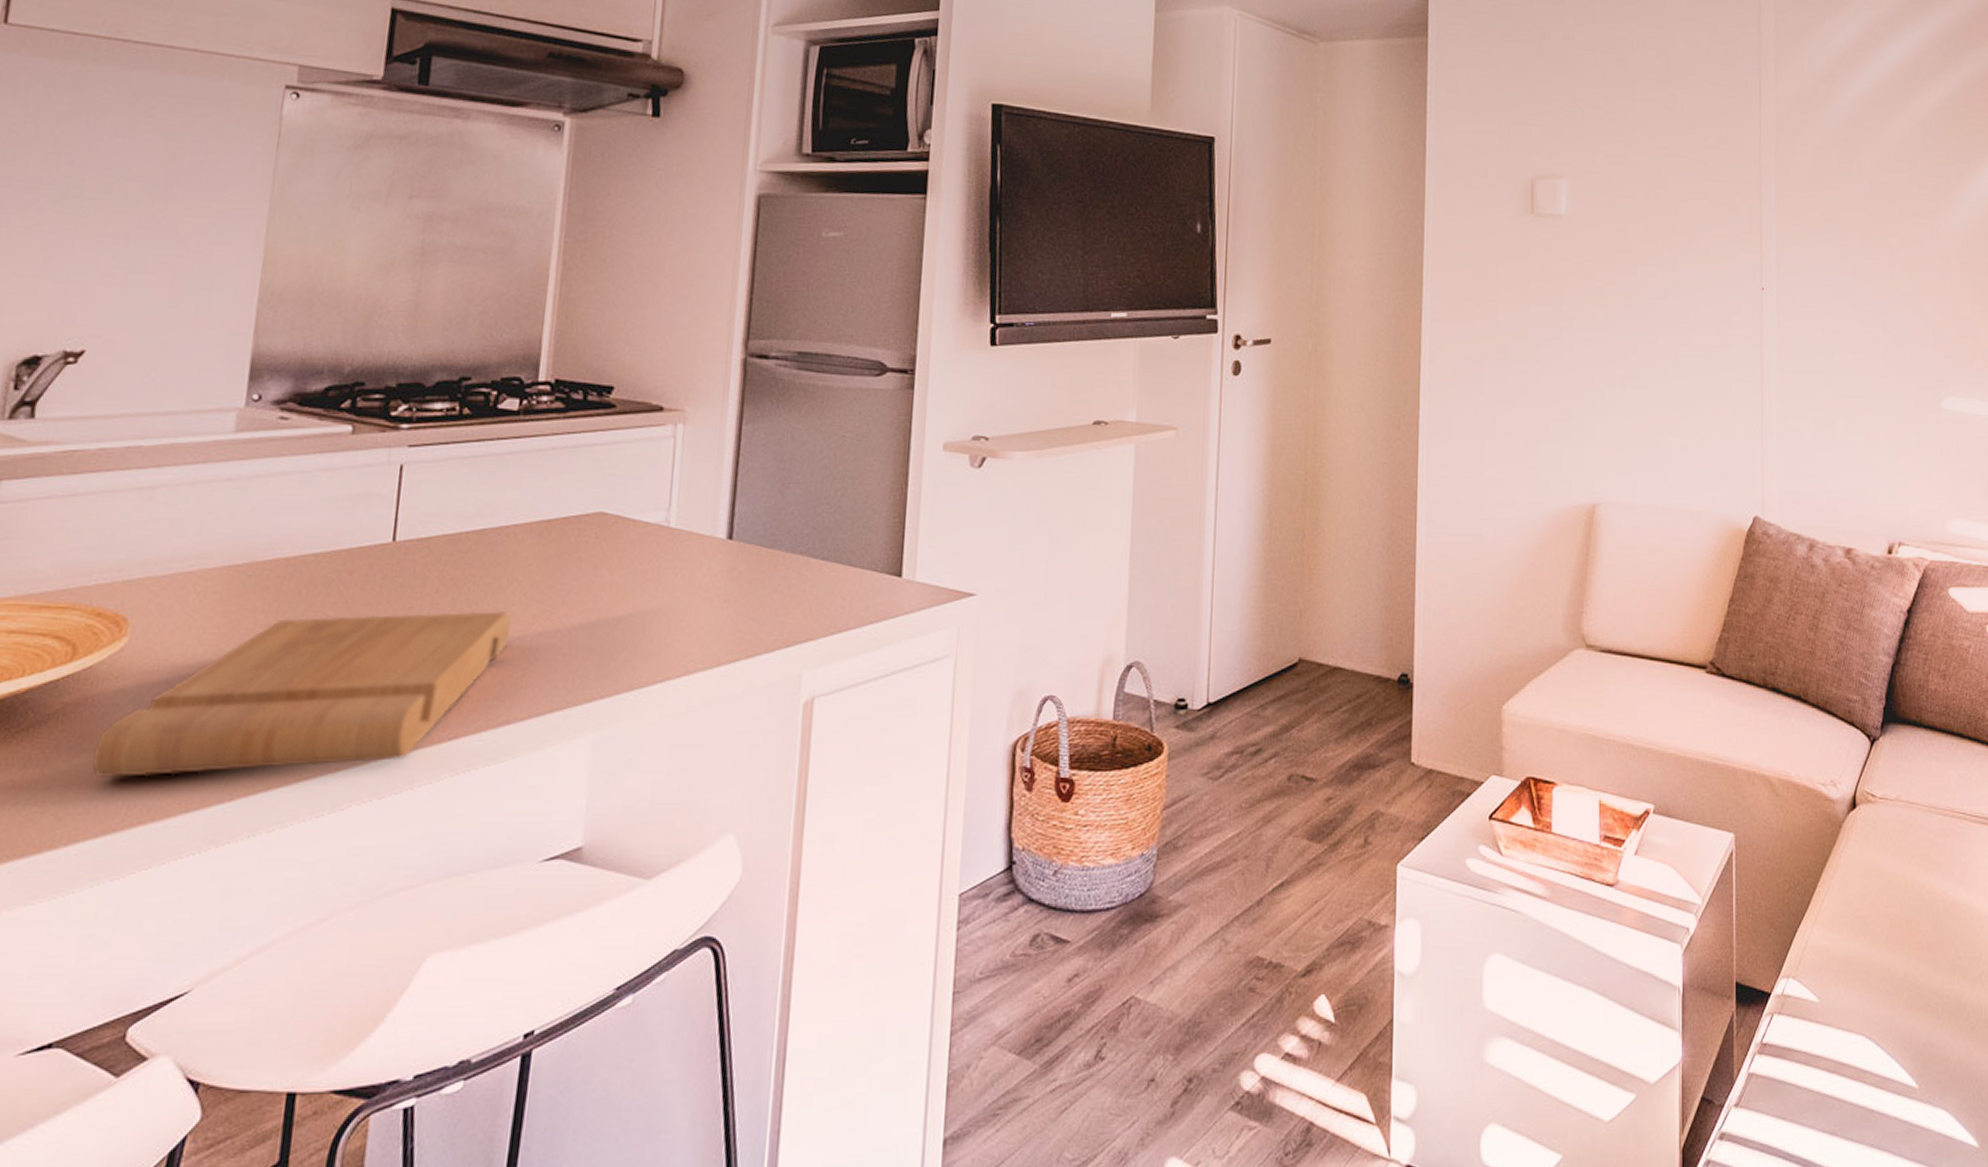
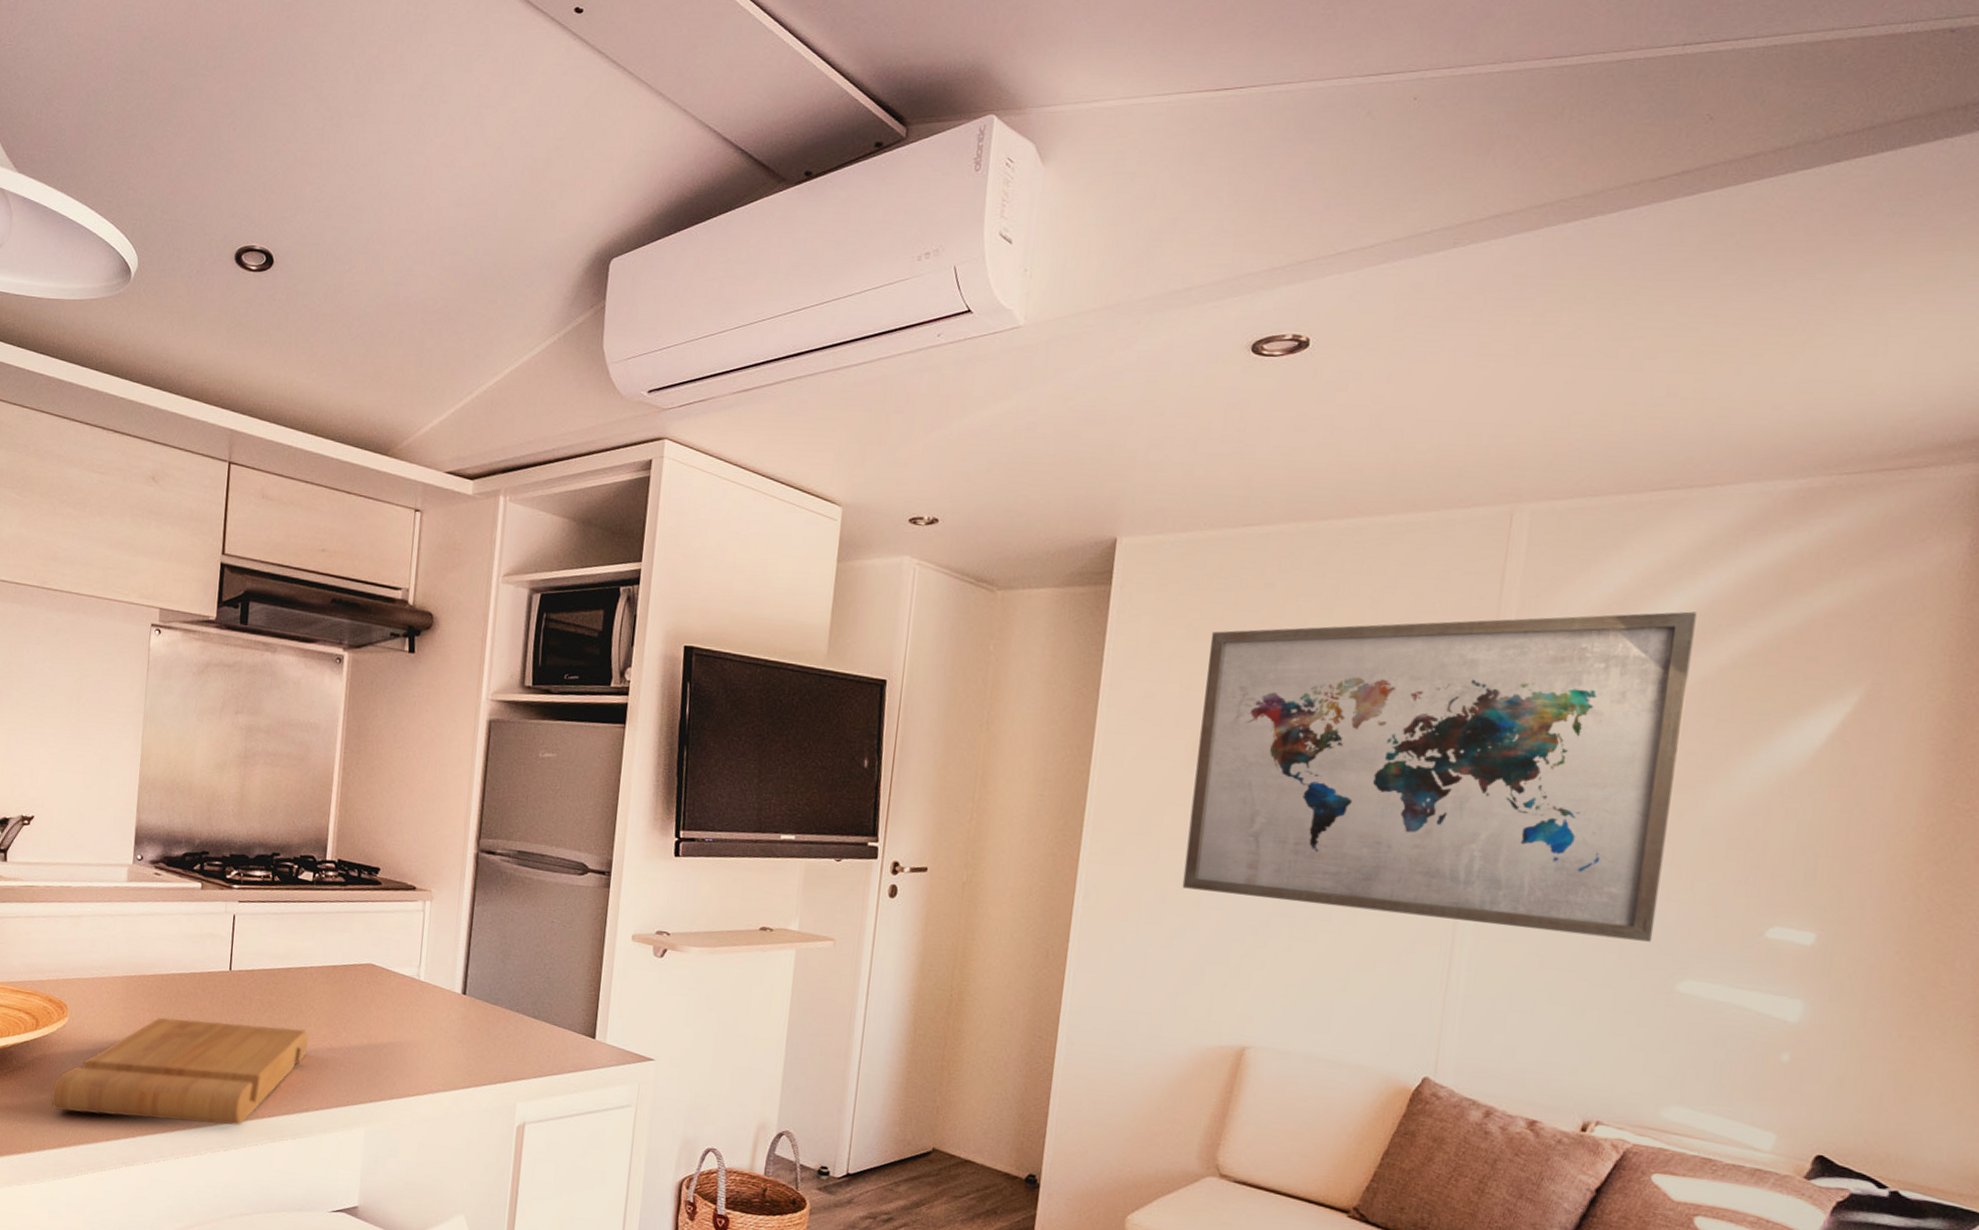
wall art: none [1521,60,1918,364] -> present [1182,611,1697,942]

